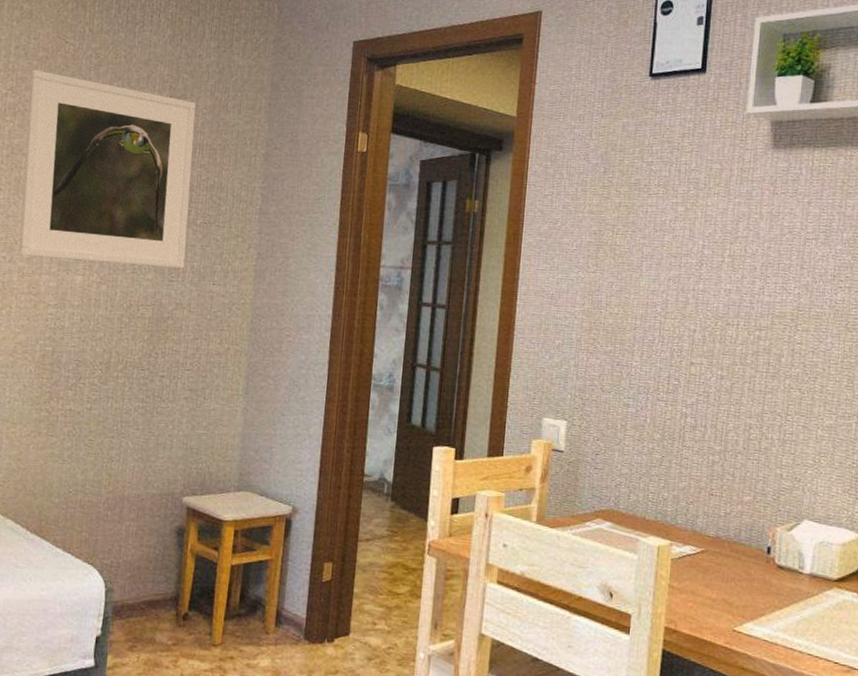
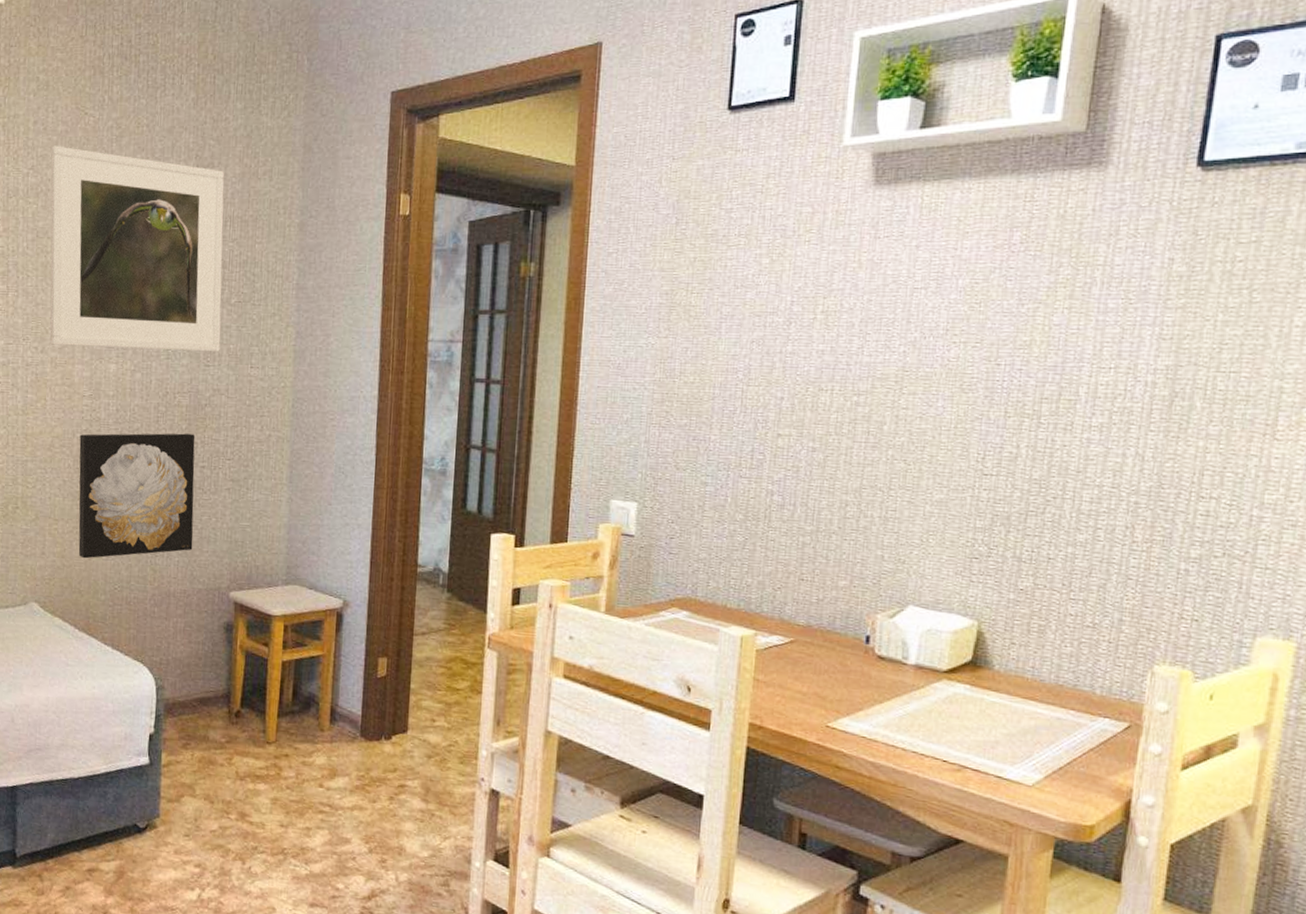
wall art: none [35,341,157,462] -> present [78,433,195,559]

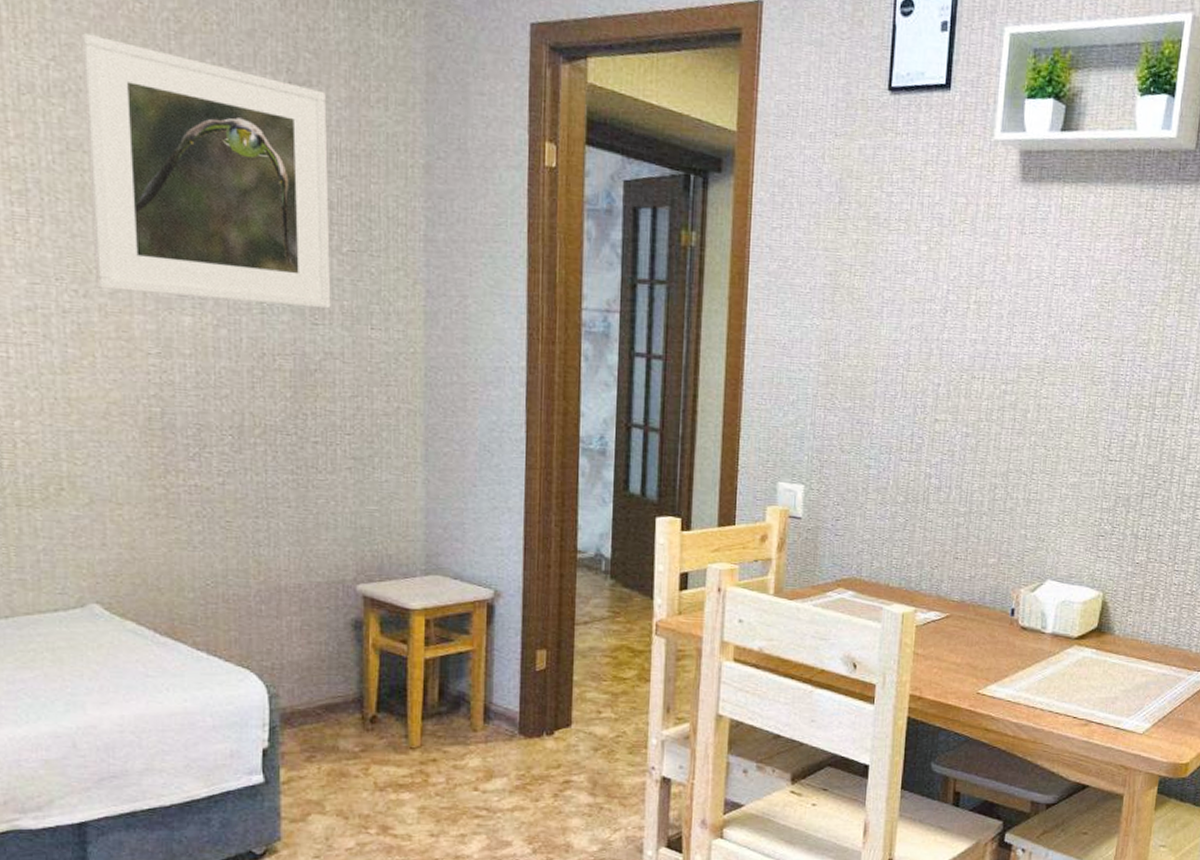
wall art: present [78,433,195,559] -> none [147,400,307,550]

